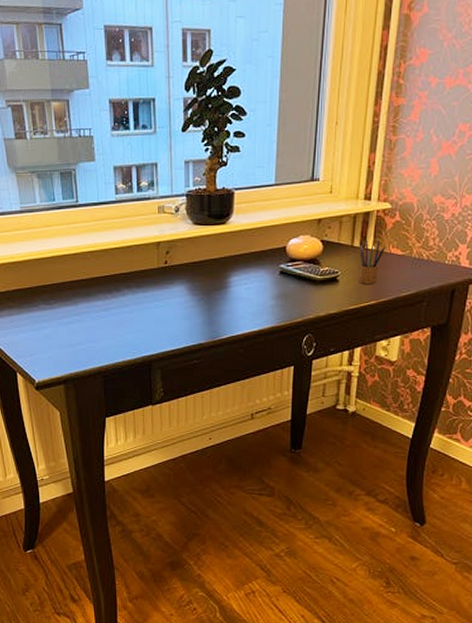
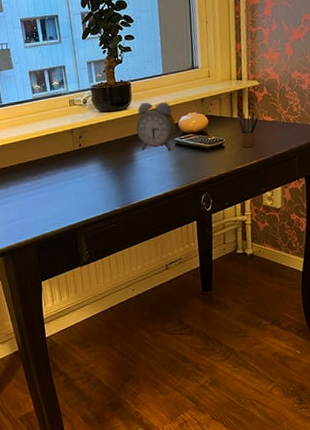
alarm clock: none [234,217,283,280] -> present [135,102,176,151]

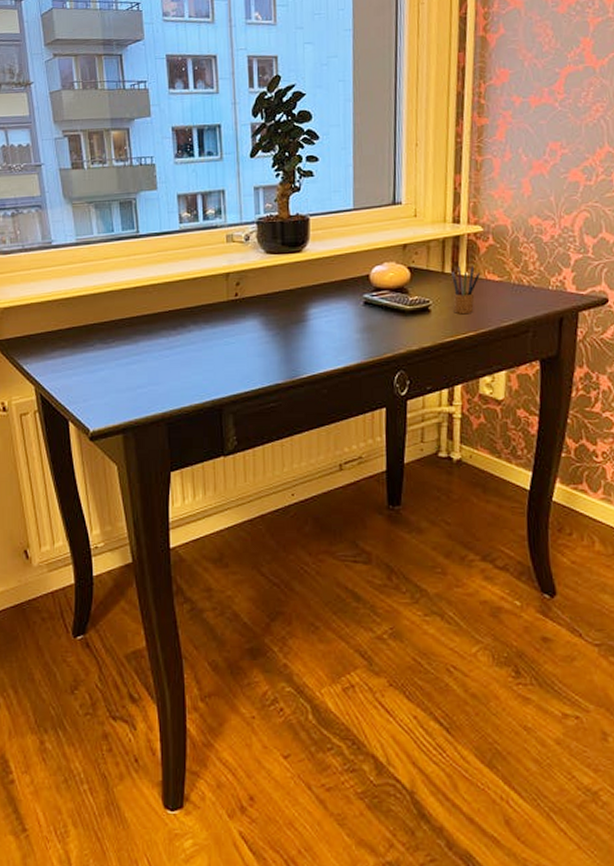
alarm clock: present [135,102,176,151] -> none [312,244,366,311]

